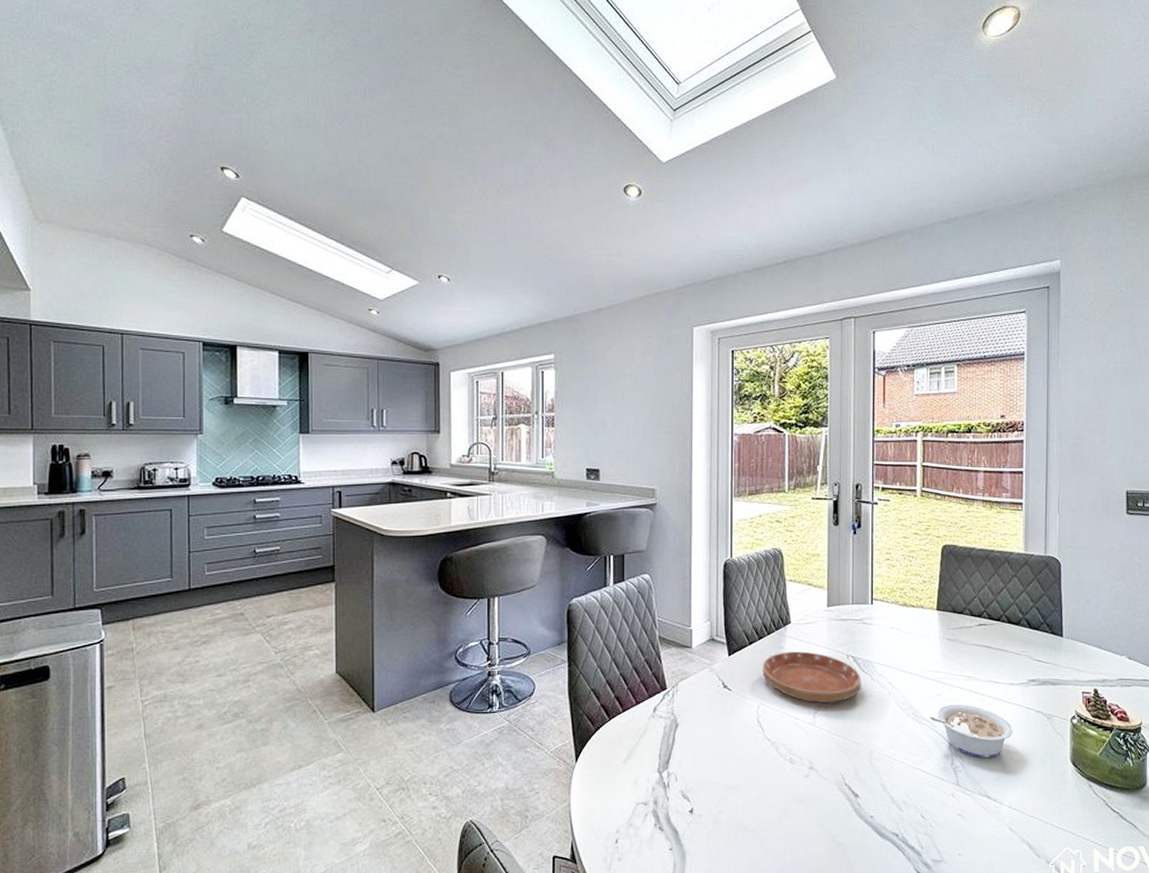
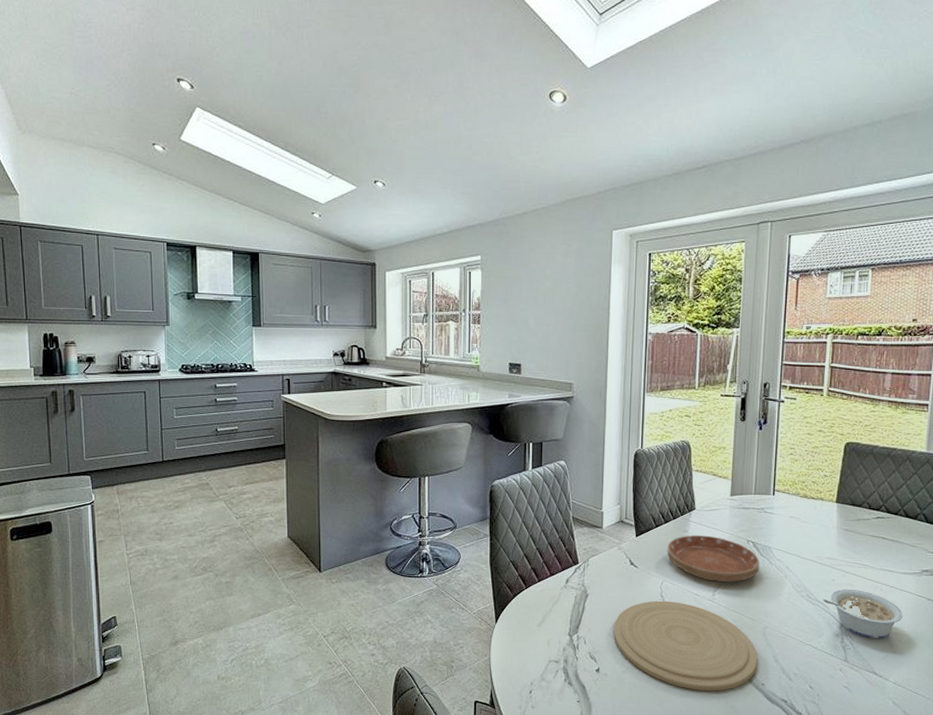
plate: none [708,727,865,828] -> present [613,600,758,691]

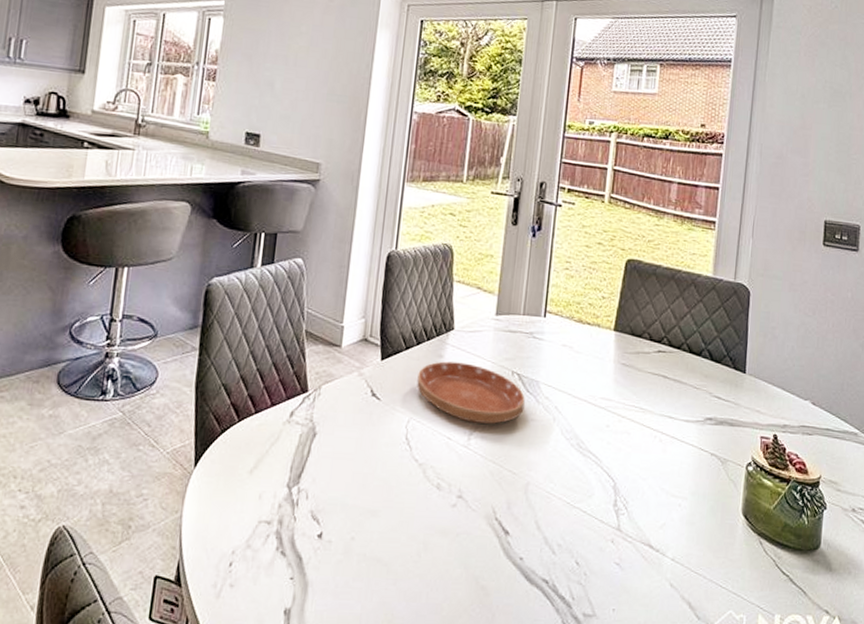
plate: present [613,600,758,691] -> none [343,444,517,567]
legume: present [822,589,903,639] -> none [594,437,684,503]

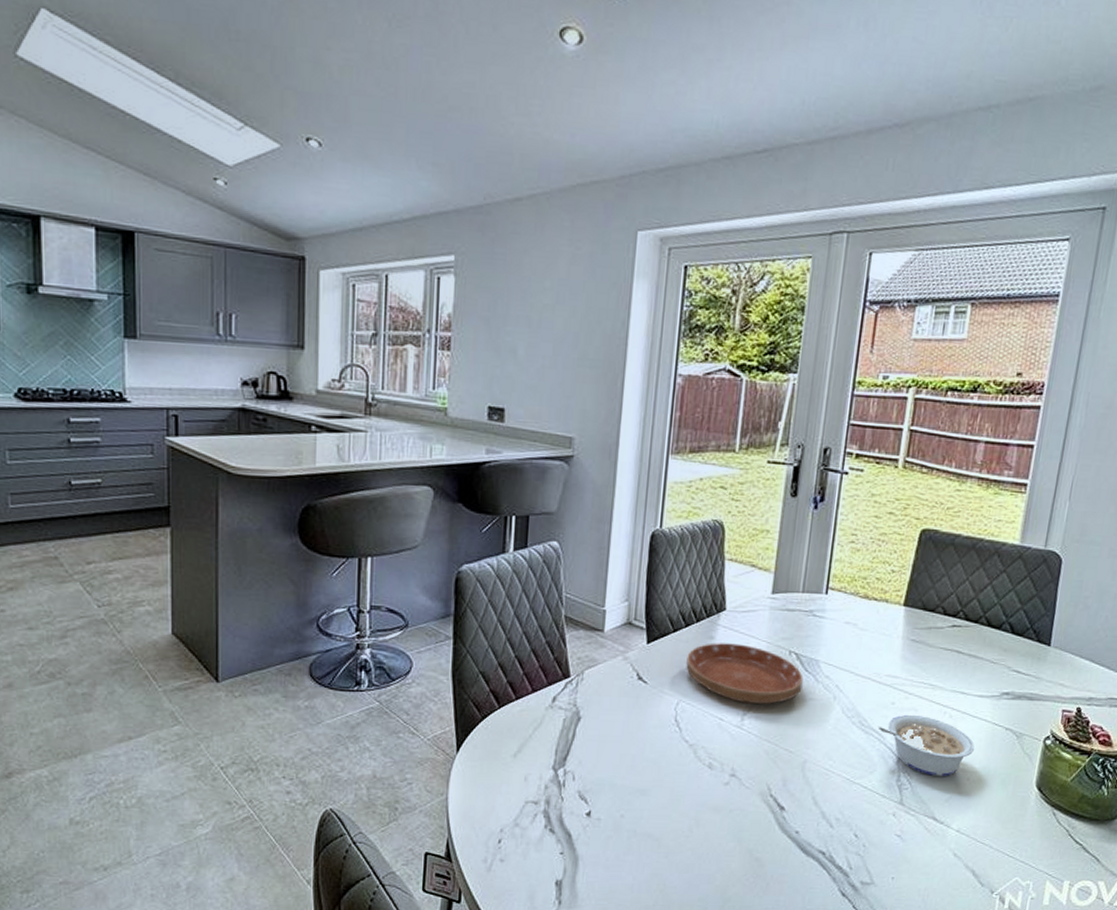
legume: none [594,437,684,503] -> present [878,714,975,777]

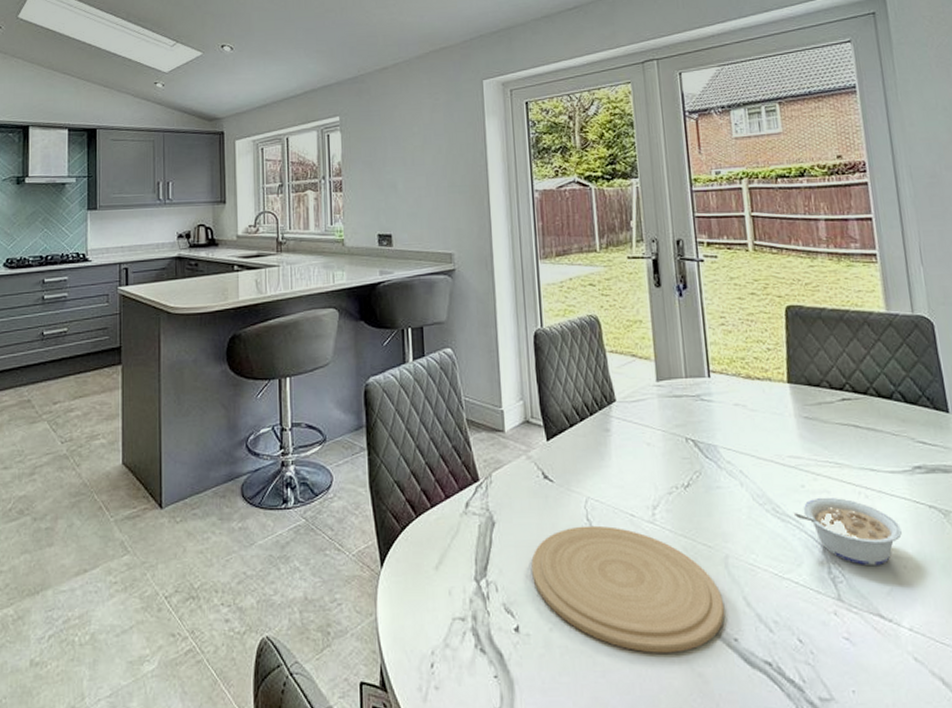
plate: none [611,726,793,840] -> present [531,525,725,653]
saucer: present [686,643,804,704] -> none [587,434,707,496]

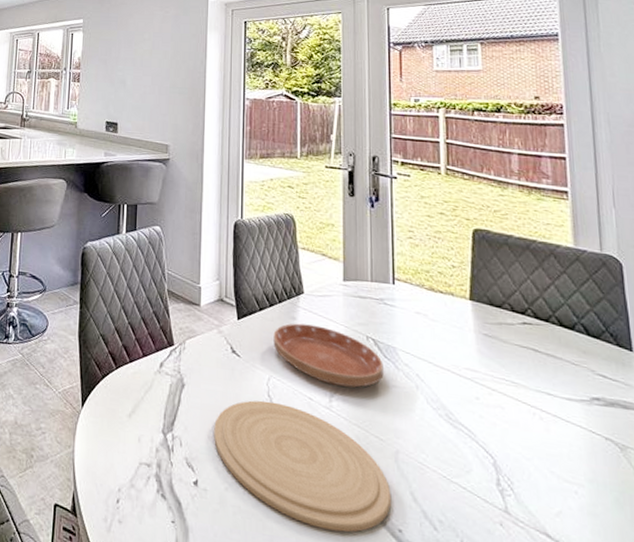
saucer: none [587,434,707,496] -> present [273,323,384,388]
legume: present [793,497,902,567] -> none [466,411,575,487]

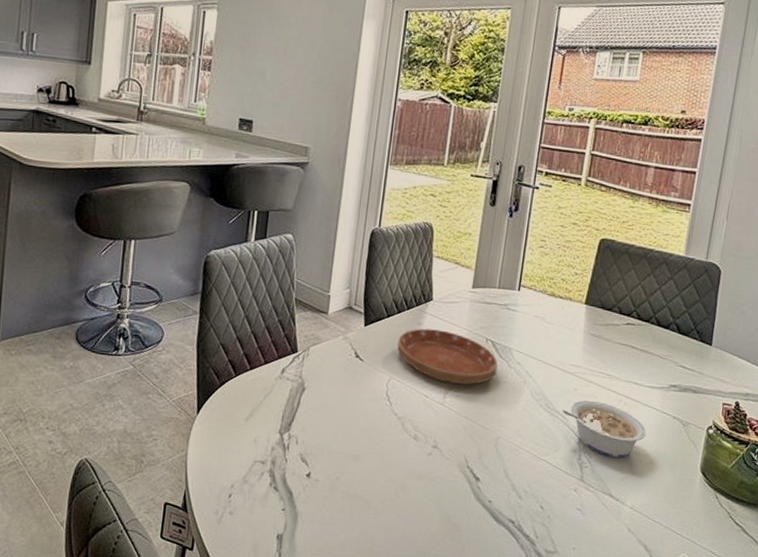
plate: present [214,400,392,533] -> none [329,400,487,506]
legume: none [466,411,575,487] -> present [562,400,646,459]

